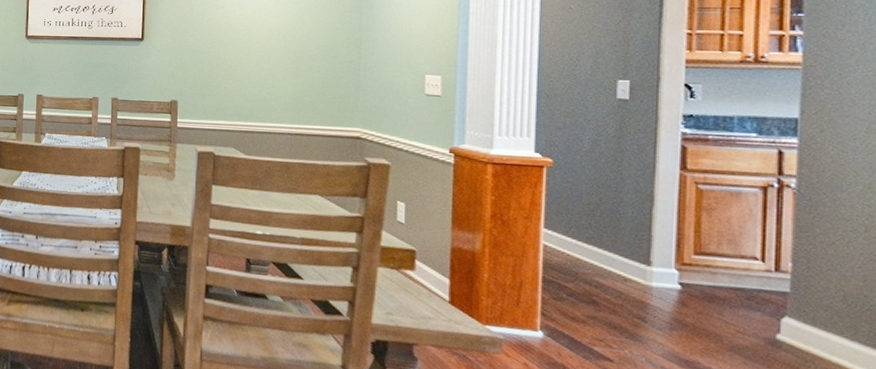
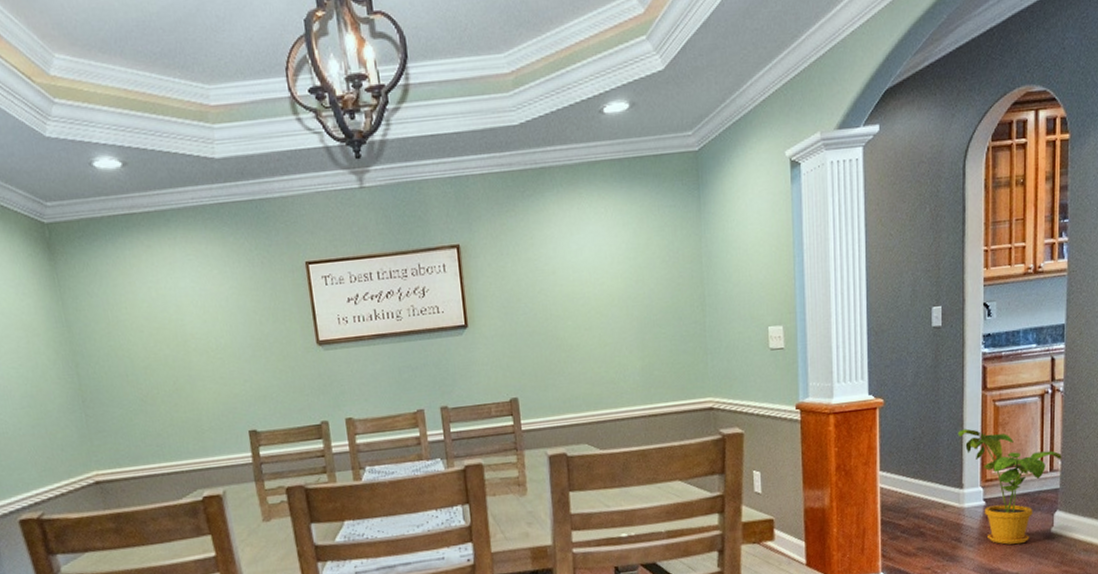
house plant: none [647,205,793,343] -> present [958,428,1062,545]

